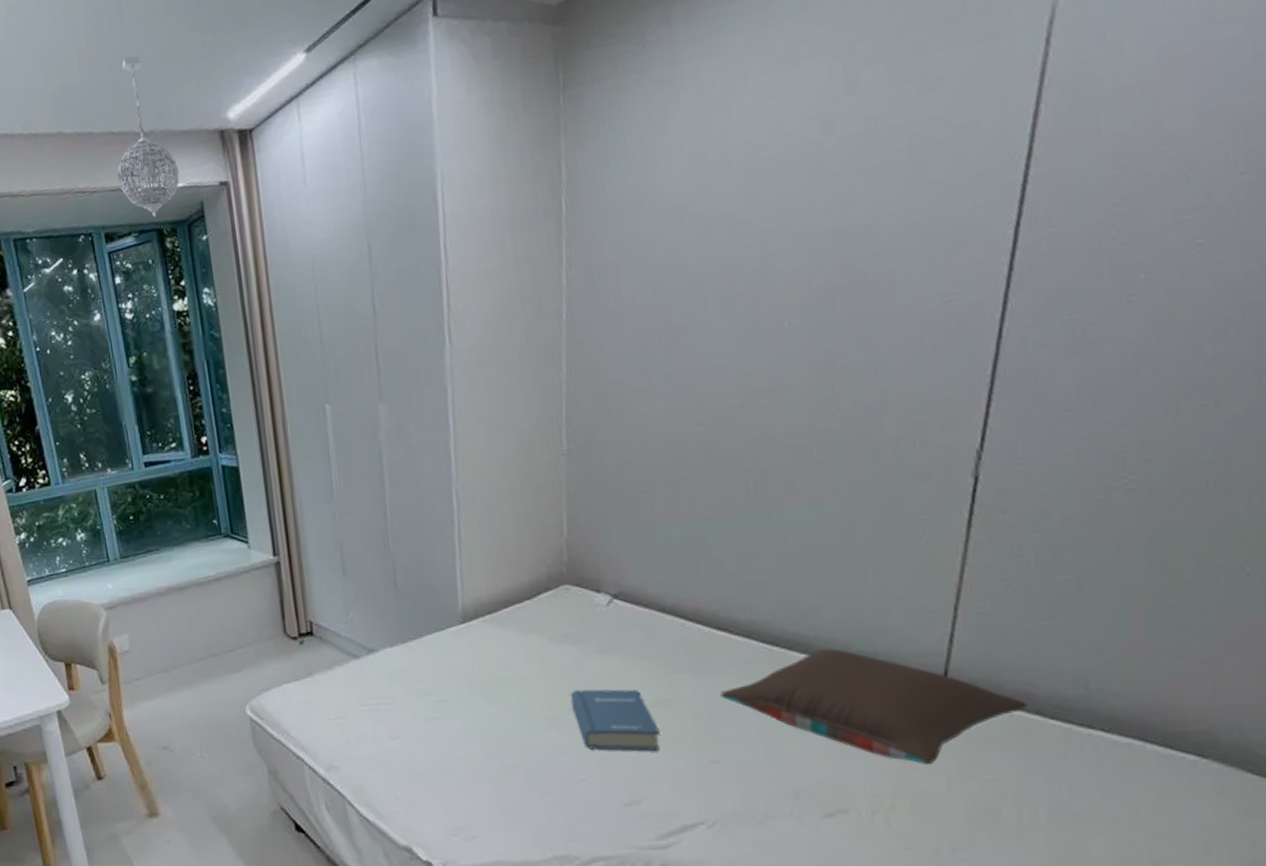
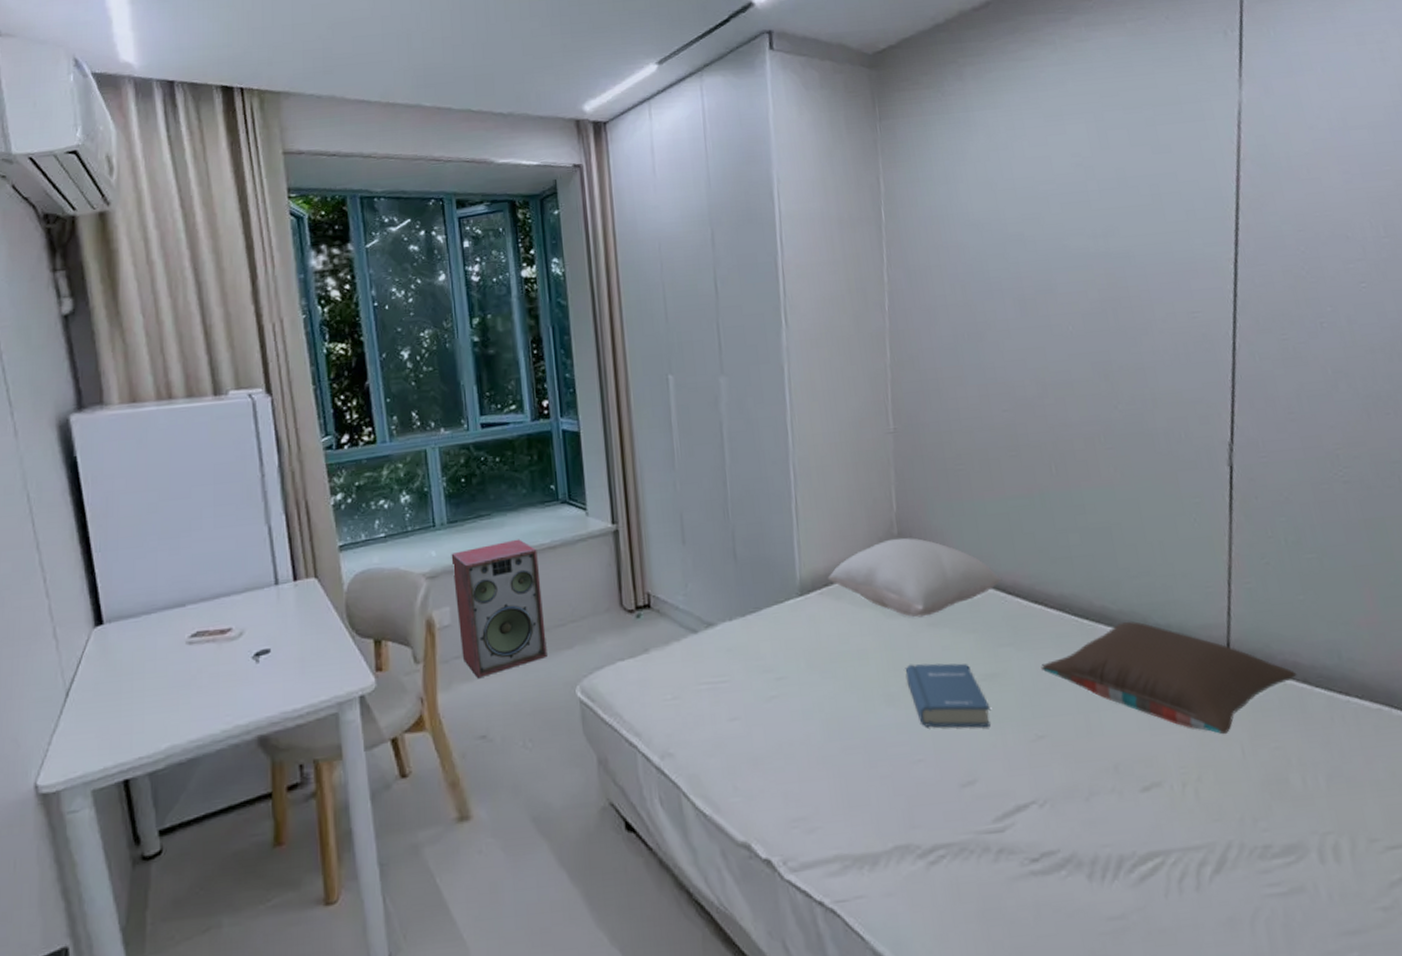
pendant light: present [117,56,180,218] -> none [473,47,535,190]
speaker: none [125,572,218,697] -> present [451,539,547,678]
pillow: none [491,564,682,644] -> present [827,537,1002,618]

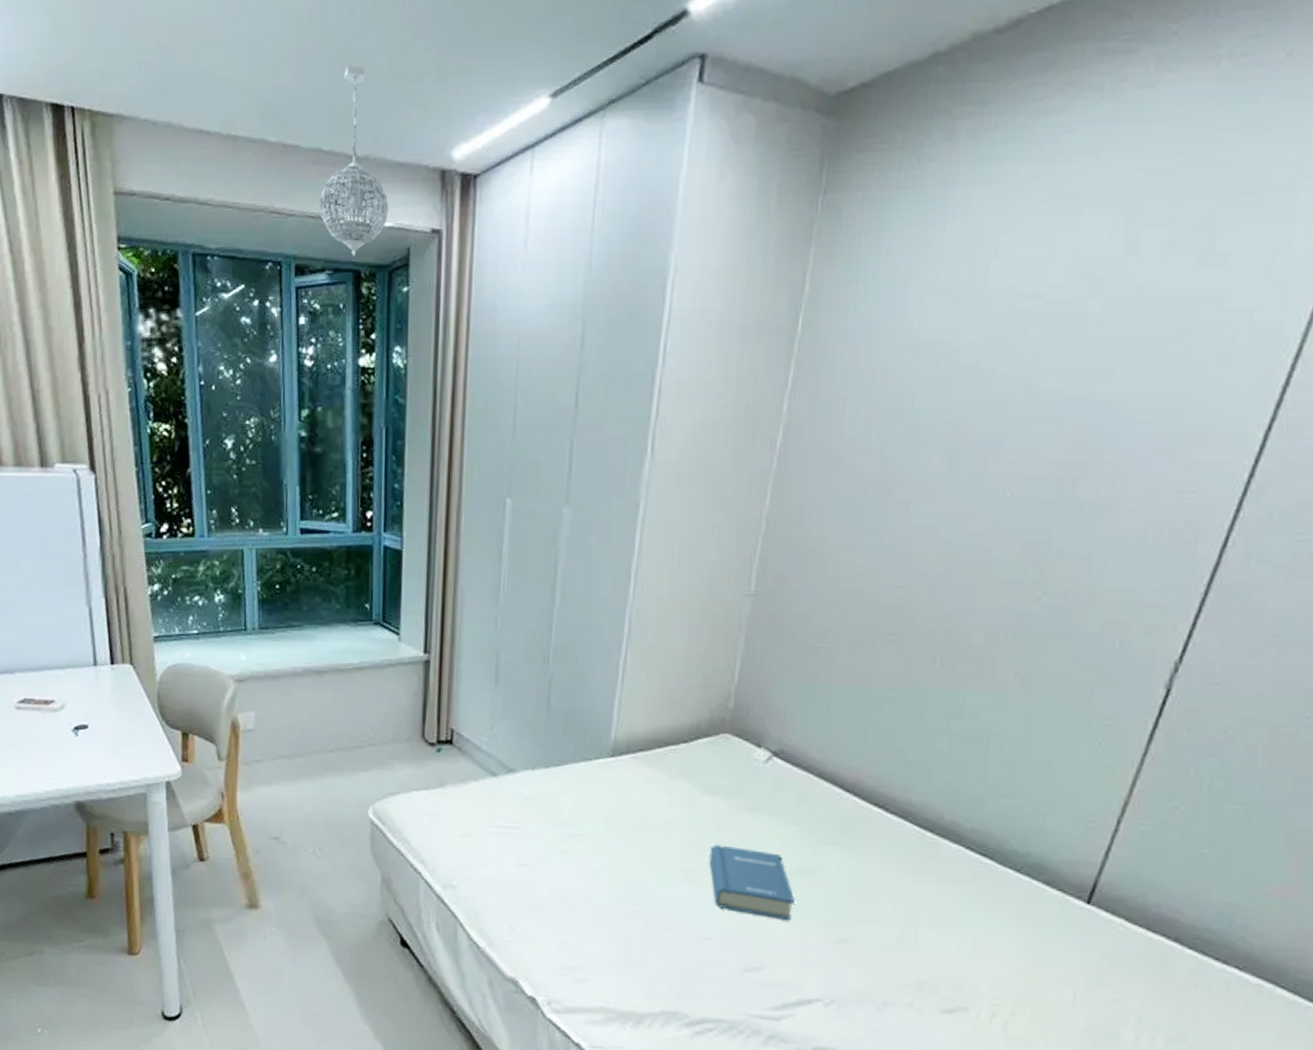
speaker: present [451,539,547,678] -> none [259,655,345,784]
pendant light: none [473,47,535,190] -> present [319,64,389,257]
pillow: present [827,537,1002,618] -> none [644,712,843,800]
pillow: present [1041,621,1297,735] -> none [863,842,1170,977]

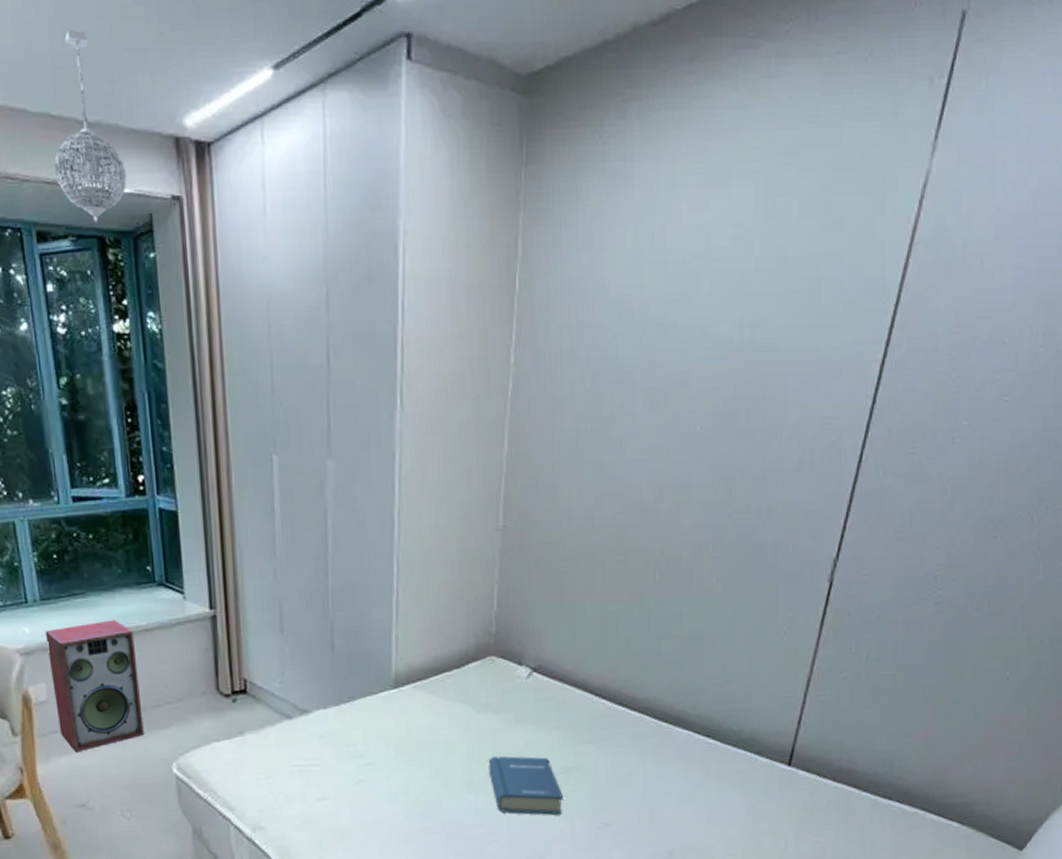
speaker: none [259,655,345,784] -> present [45,619,144,752]

